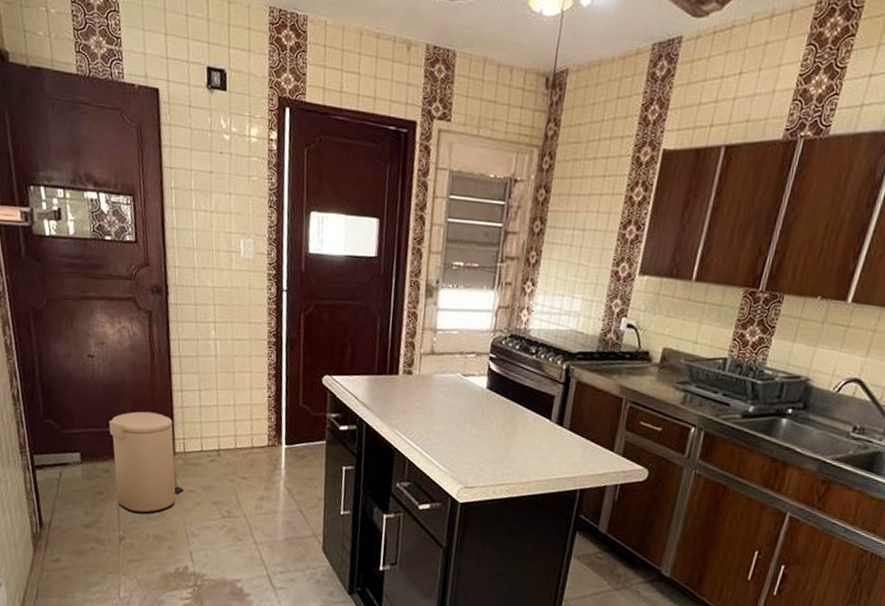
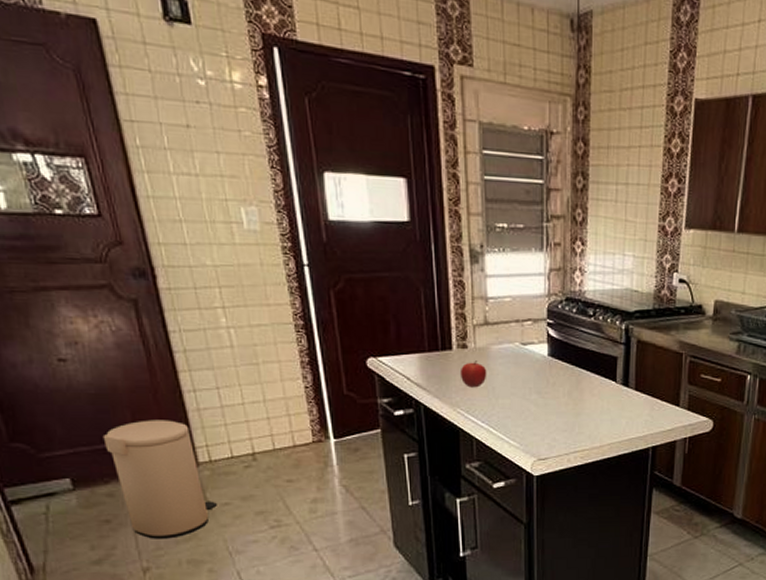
fruit: none [402,386,428,412] -> present [459,360,487,388]

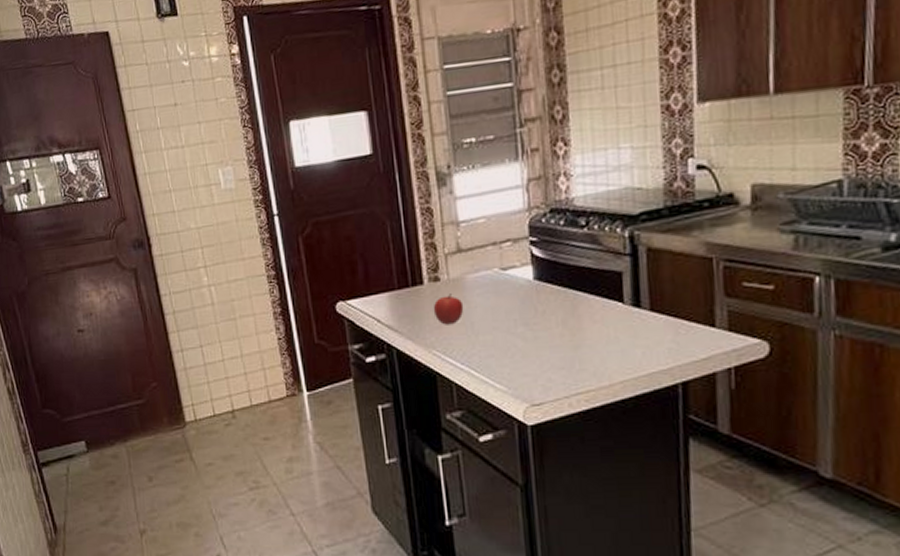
pedal bin: present [102,420,218,539] -> none [109,380,203,501]

